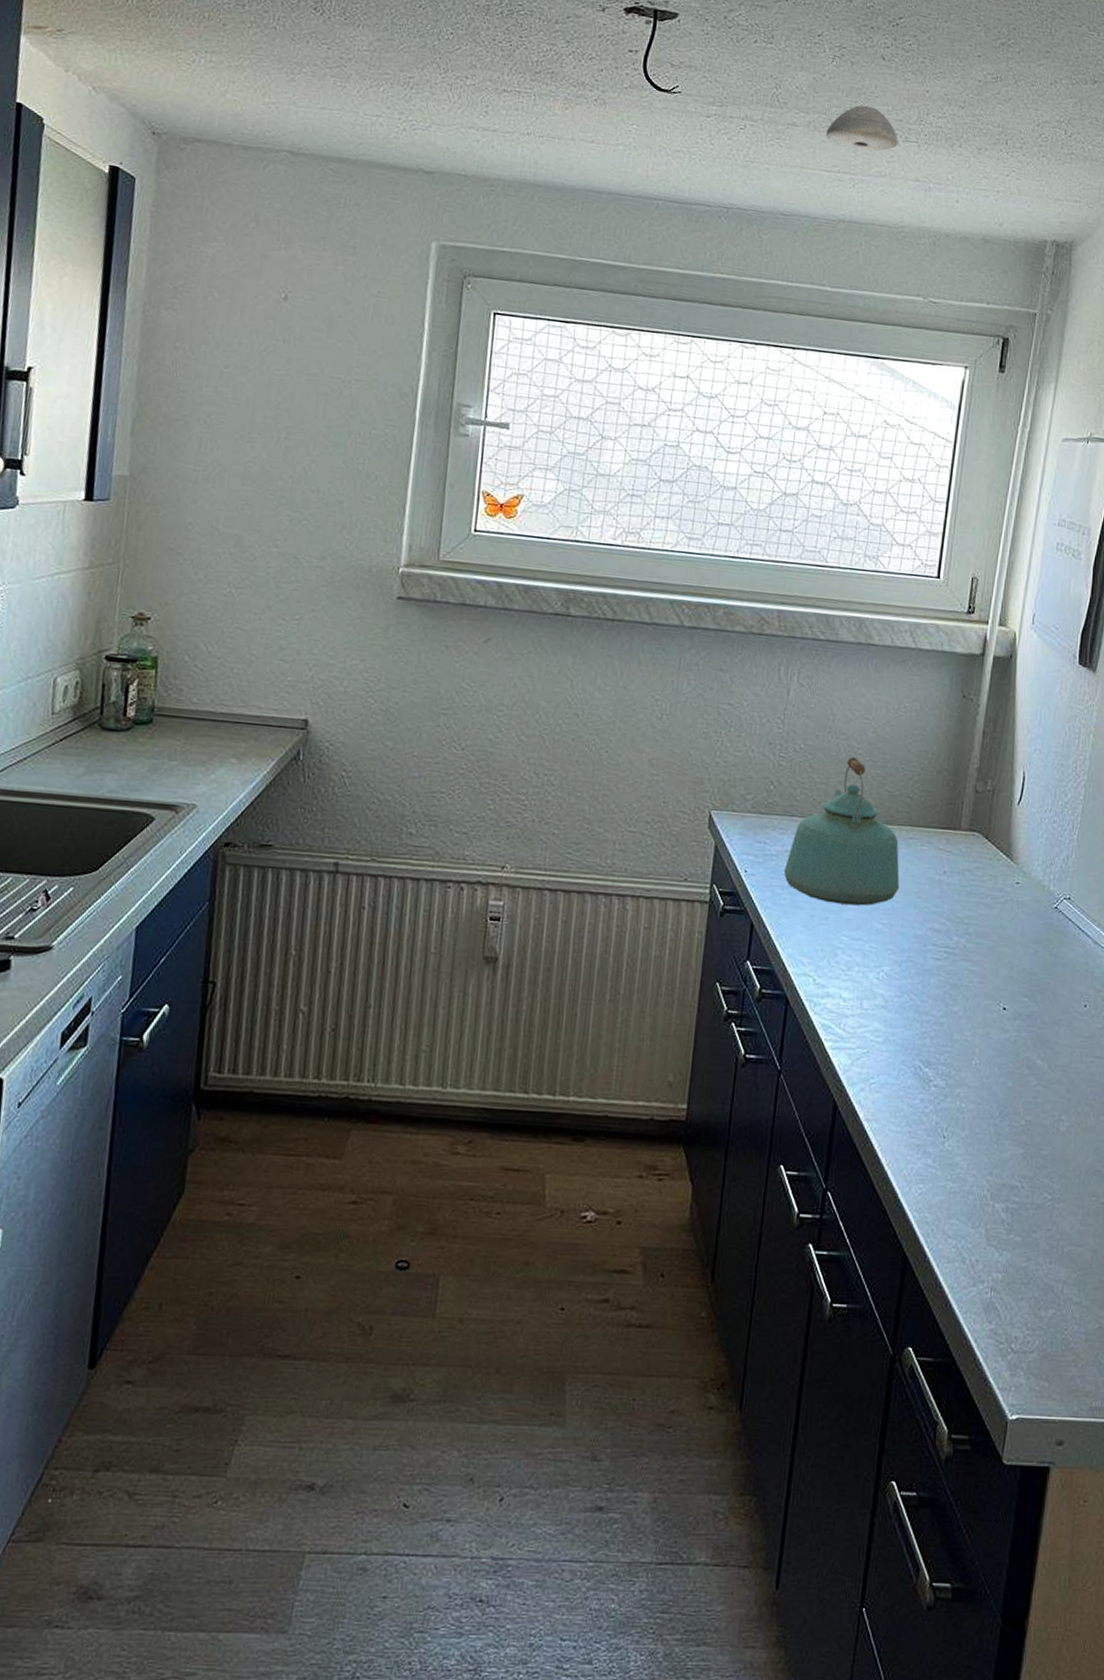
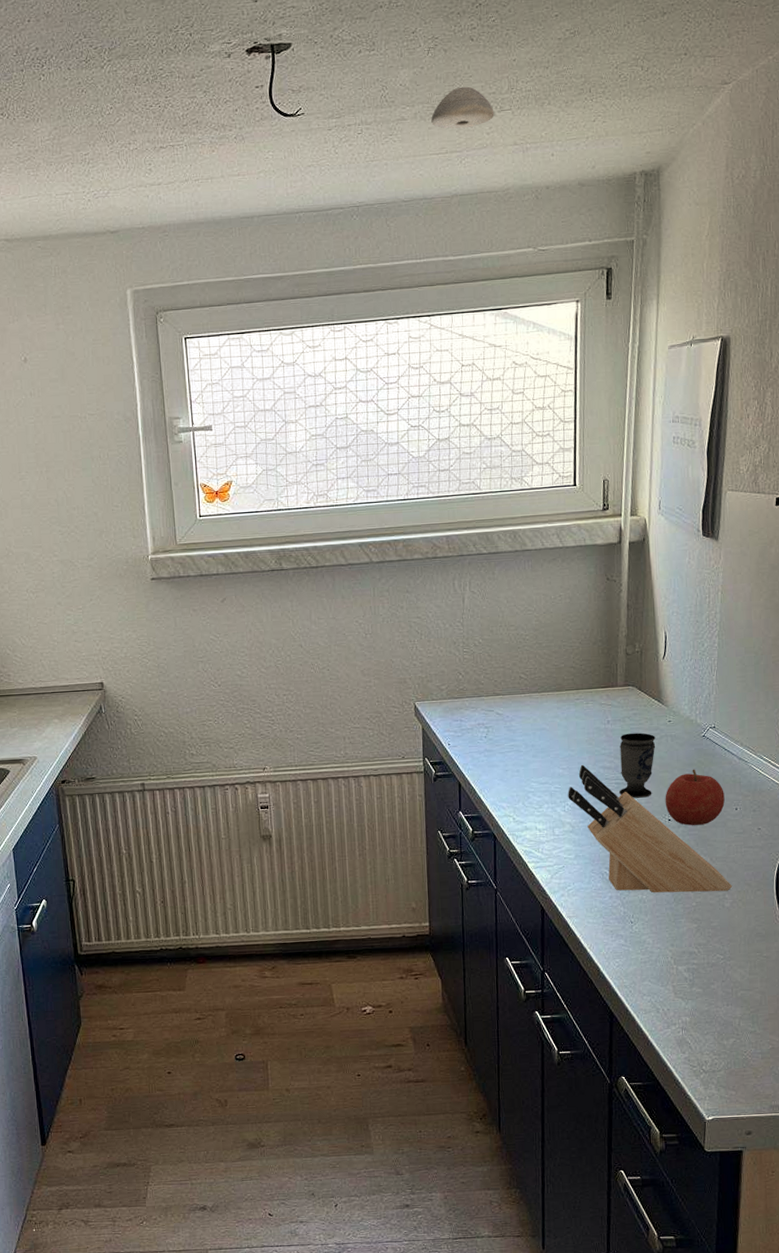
kettle: present [783,756,900,906] -> none [478,642,573,759]
knife block: none [884,921,1072,1111] -> present [568,764,733,893]
cup: none [948,890,999,976] -> present [619,732,656,798]
fruit: none [1001,947,1073,1020] -> present [665,769,725,825]

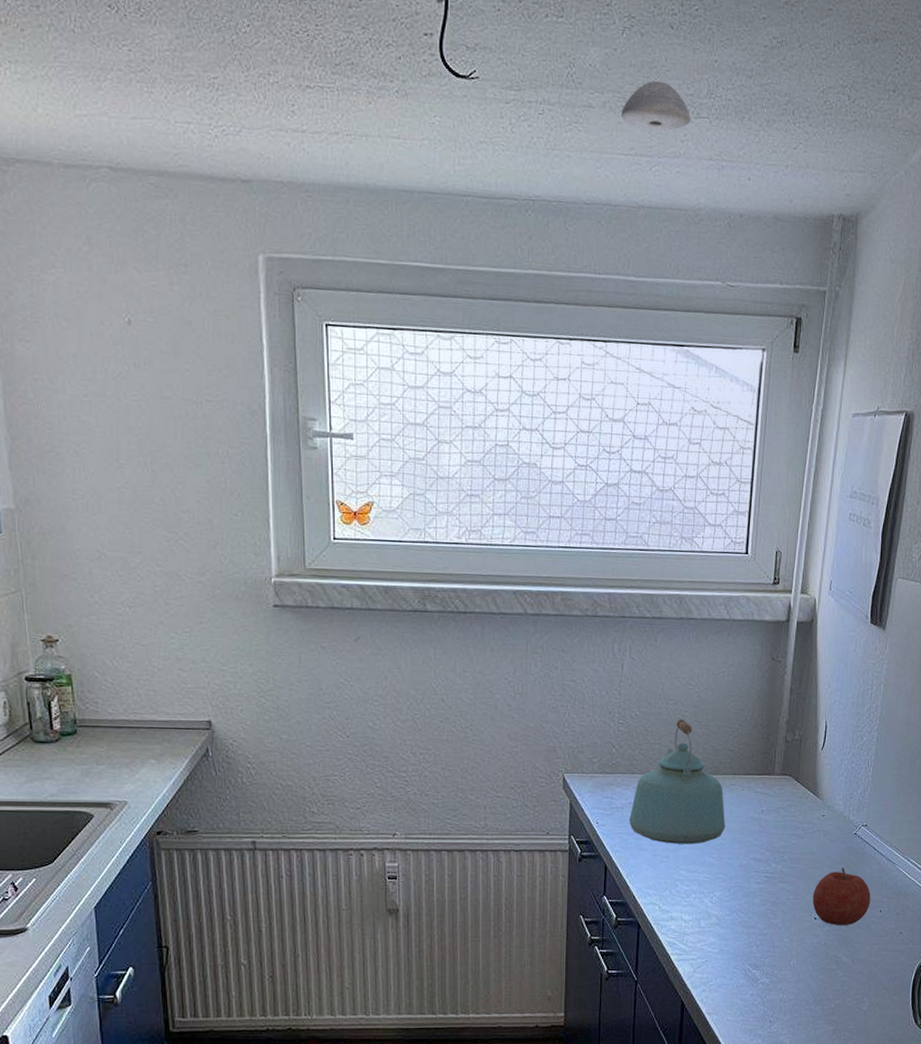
kettle: none [478,642,573,759] -> present [628,719,726,844]
knife block: present [568,764,733,893] -> none [716,854,871,995]
cup: present [619,732,656,798] -> none [768,825,808,894]

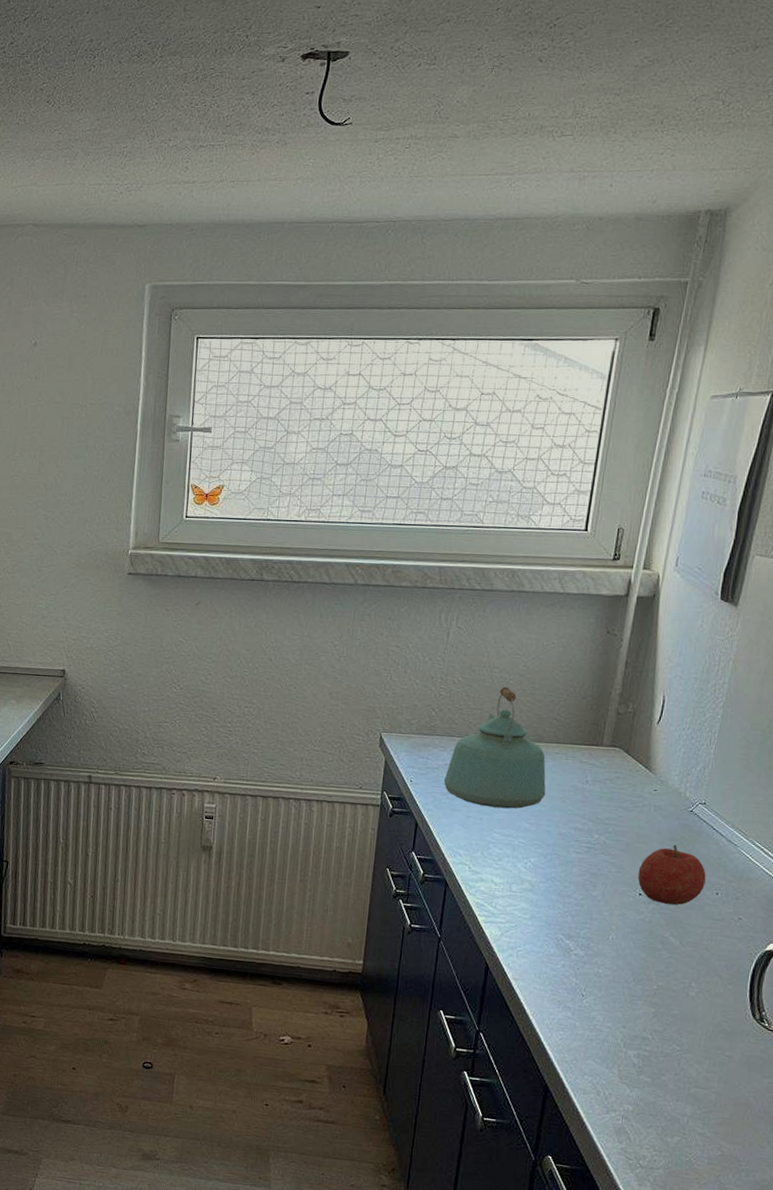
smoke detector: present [621,80,690,131] -> none [485,108,554,151]

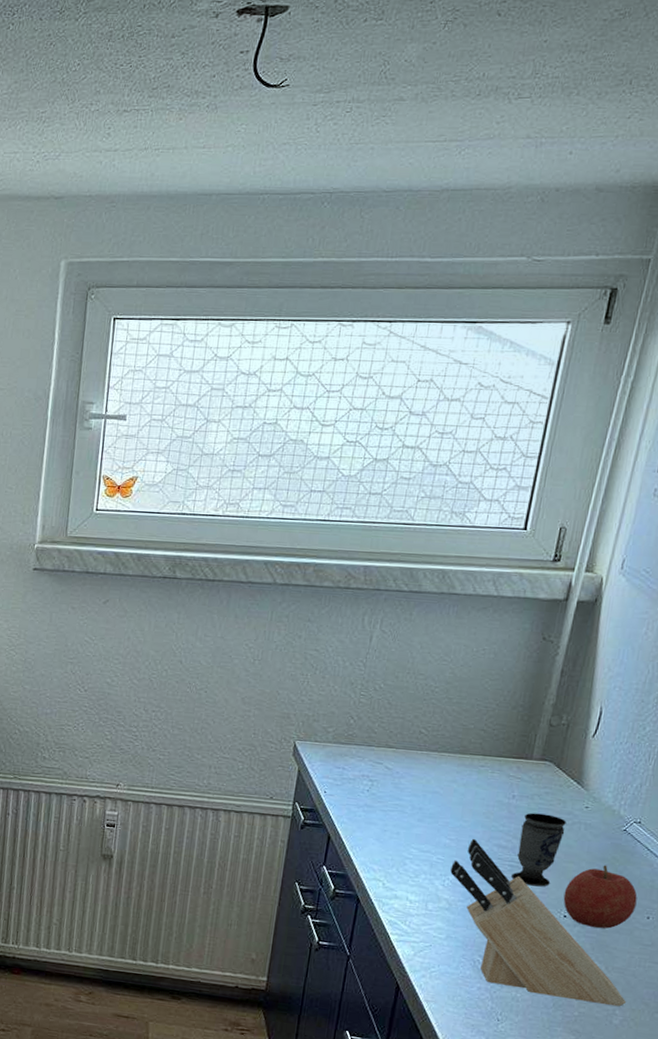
kettle: present [443,686,546,809] -> none [359,694,470,824]
knife block: none [531,822,701,980] -> present [450,838,627,1007]
cup: none [589,796,637,867] -> present [511,812,567,887]

